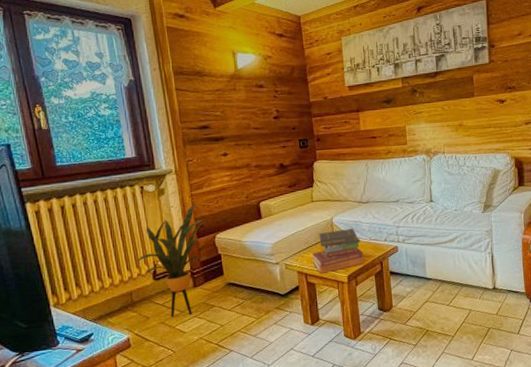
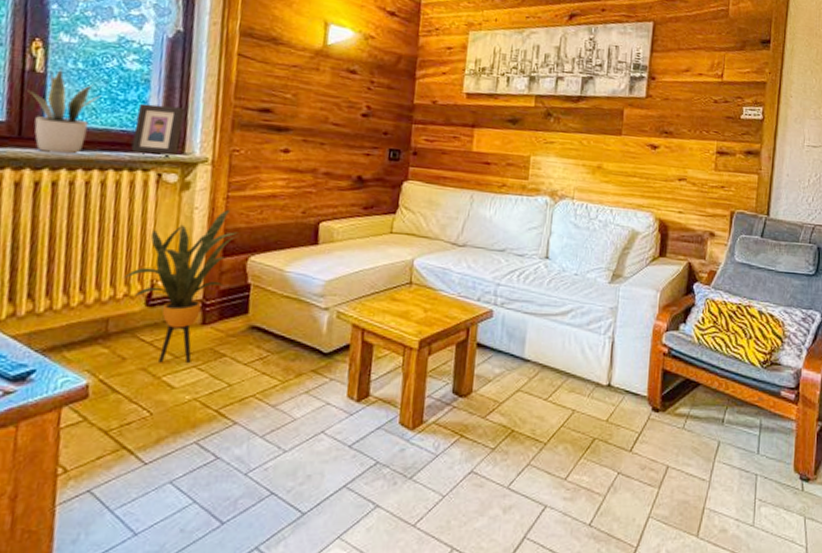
potted plant: none [40,122,90,186] -> present [27,67,102,155]
picture frame: none [117,136,151,174] -> present [130,103,185,156]
books: present [311,228,365,274] -> none [376,276,447,332]

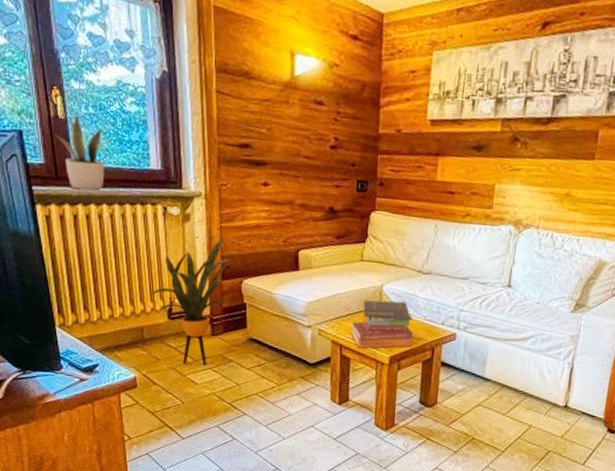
picture frame: present [130,103,185,156] -> none [140,143,178,191]
books: none [376,276,447,332] -> present [351,300,414,349]

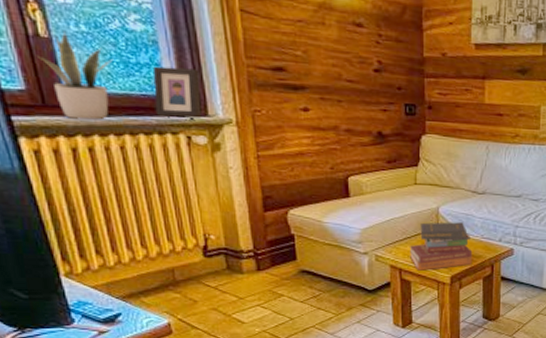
picture frame: none [140,143,178,191] -> present [153,66,202,118]
house plant: present [149,238,234,366] -> none [178,167,276,304]

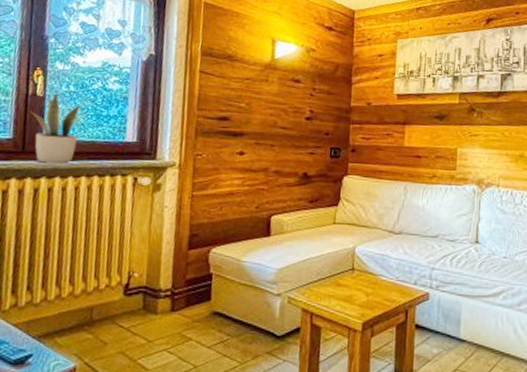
picture frame: present [153,66,202,118] -> none [112,117,156,162]
books: present [409,222,473,271] -> none [322,262,387,315]

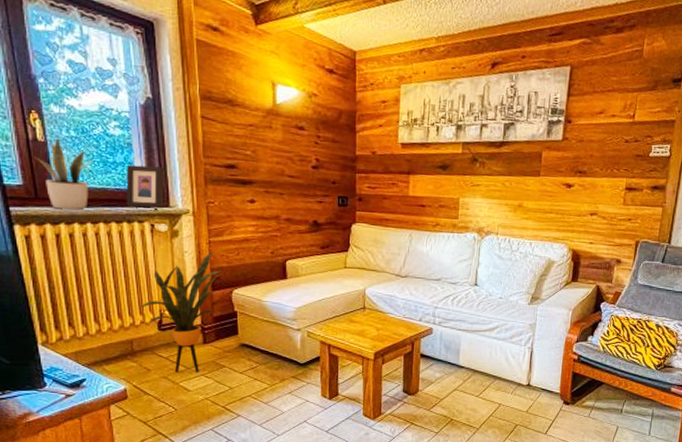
house plant: none [106,207,203,348] -> present [138,252,223,373]
picture frame: none [112,117,156,162] -> present [126,164,164,209]

